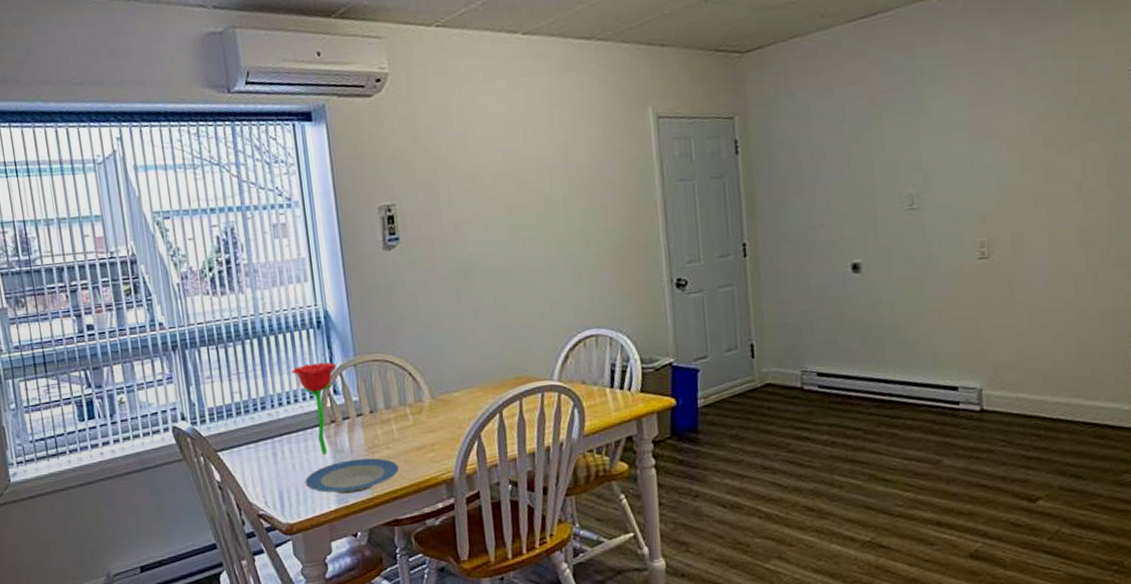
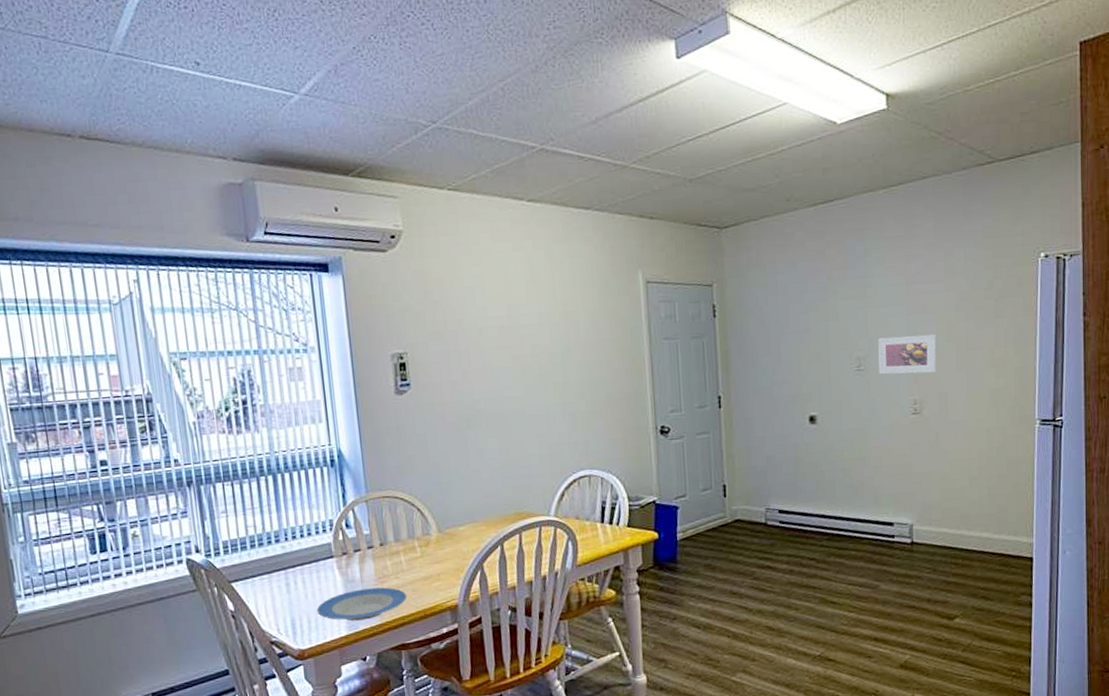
flower: present [291,362,338,454] -> none [305,498,350,584]
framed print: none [934,164,1008,213] -> present [878,334,936,374]

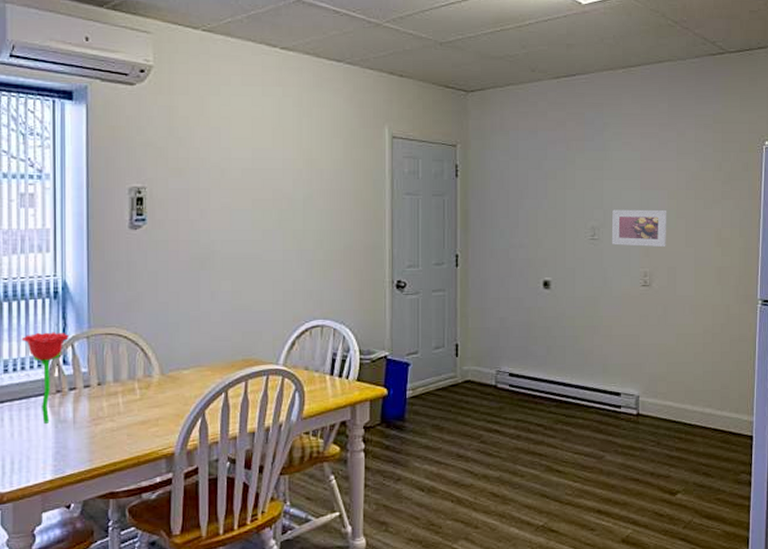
flower: none [305,498,350,584] -> present [21,332,70,424]
plate: present [316,587,408,621] -> none [22,430,122,465]

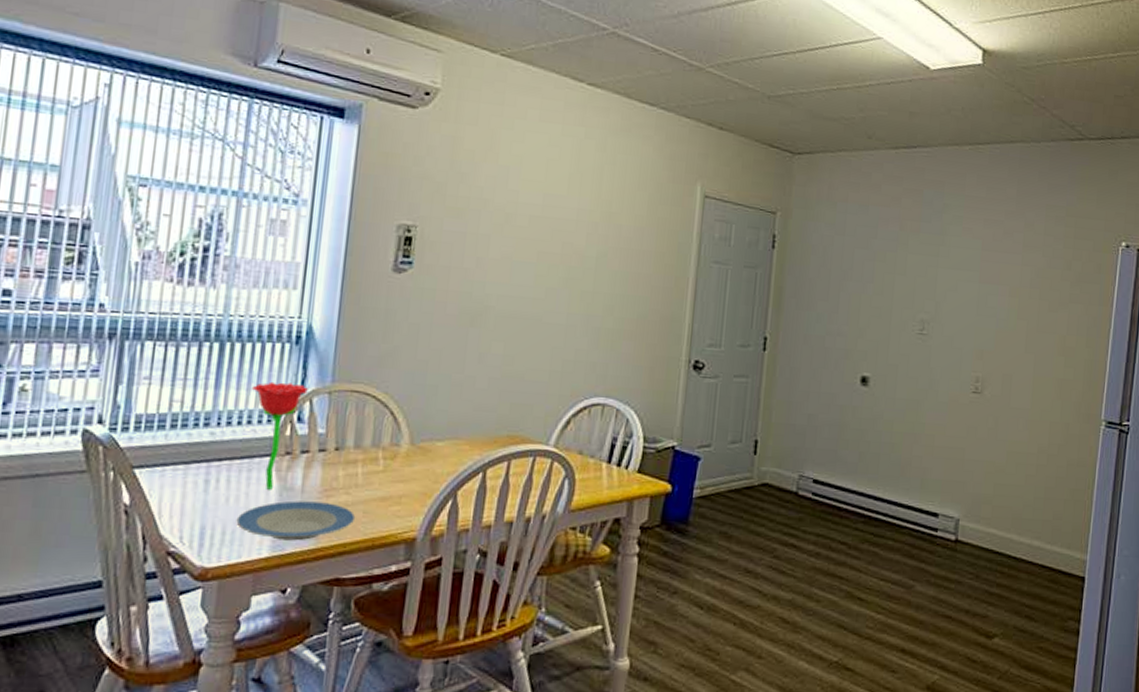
plate: none [22,430,122,465] -> present [236,500,356,541]
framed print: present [611,209,666,247] -> none [941,302,1006,350]

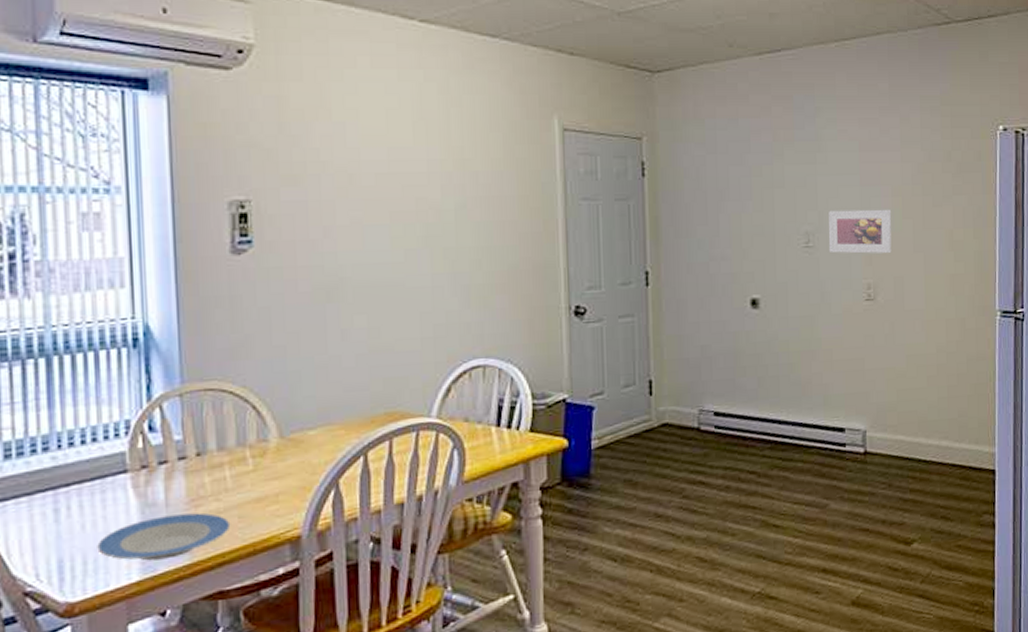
flower: present [251,381,309,490] -> none [90,390,157,509]
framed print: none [941,302,1006,350] -> present [828,209,892,254]

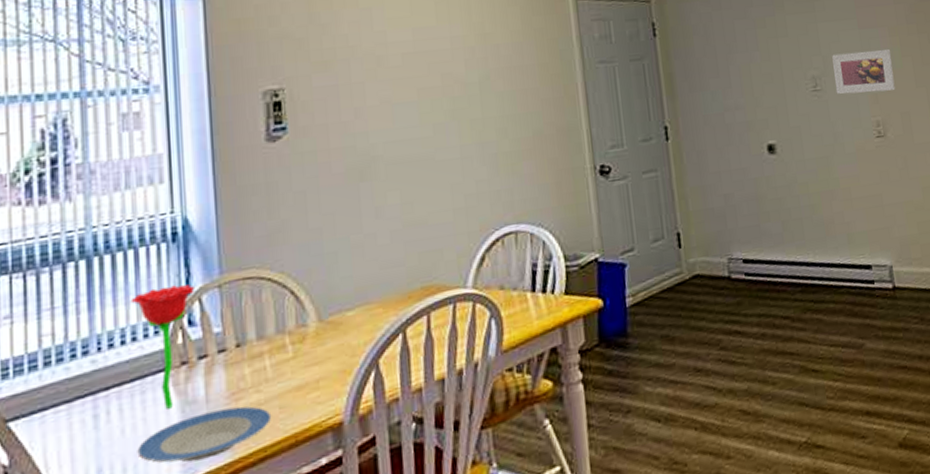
flower: none [90,390,157,509] -> present [130,285,196,409]

